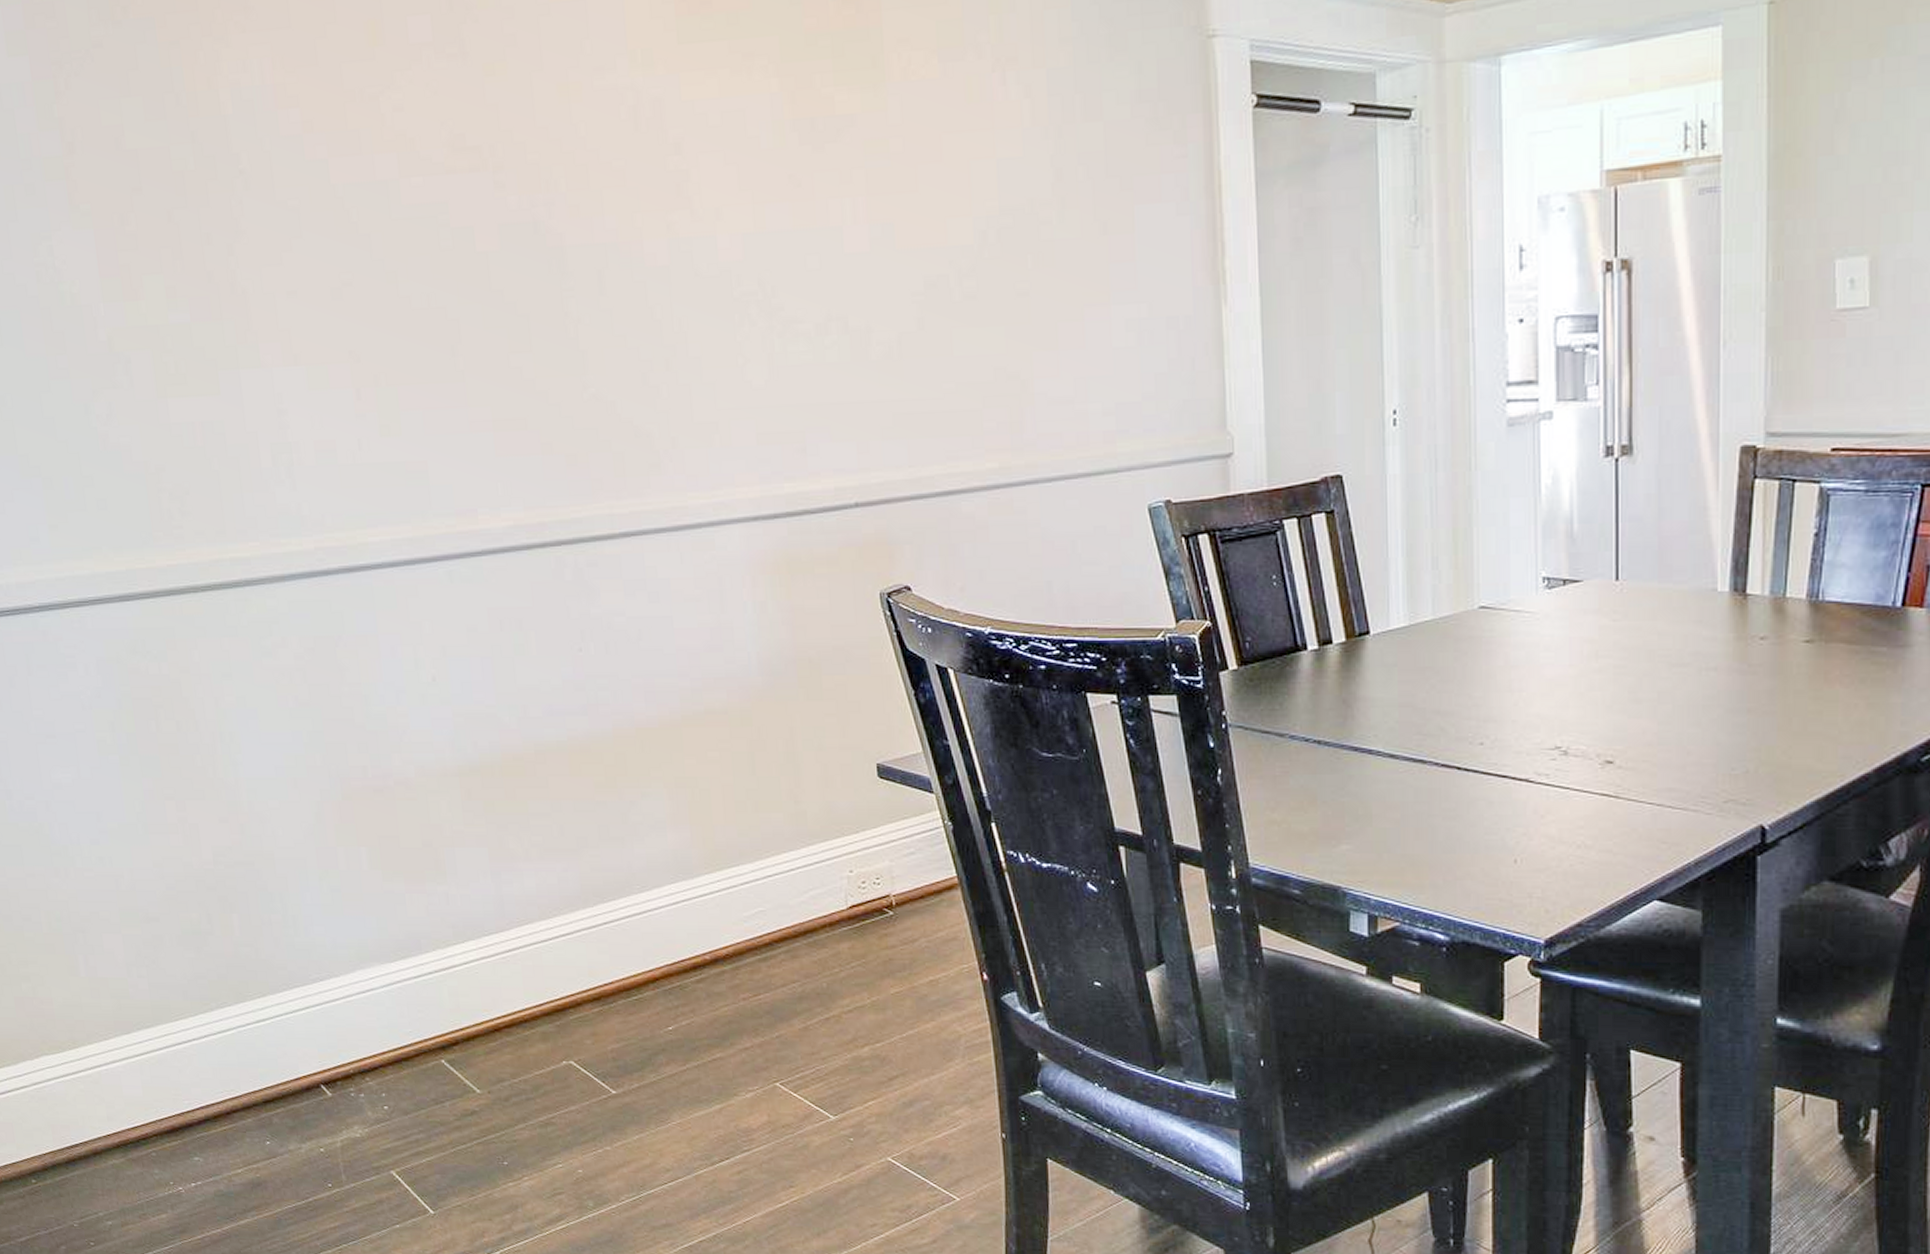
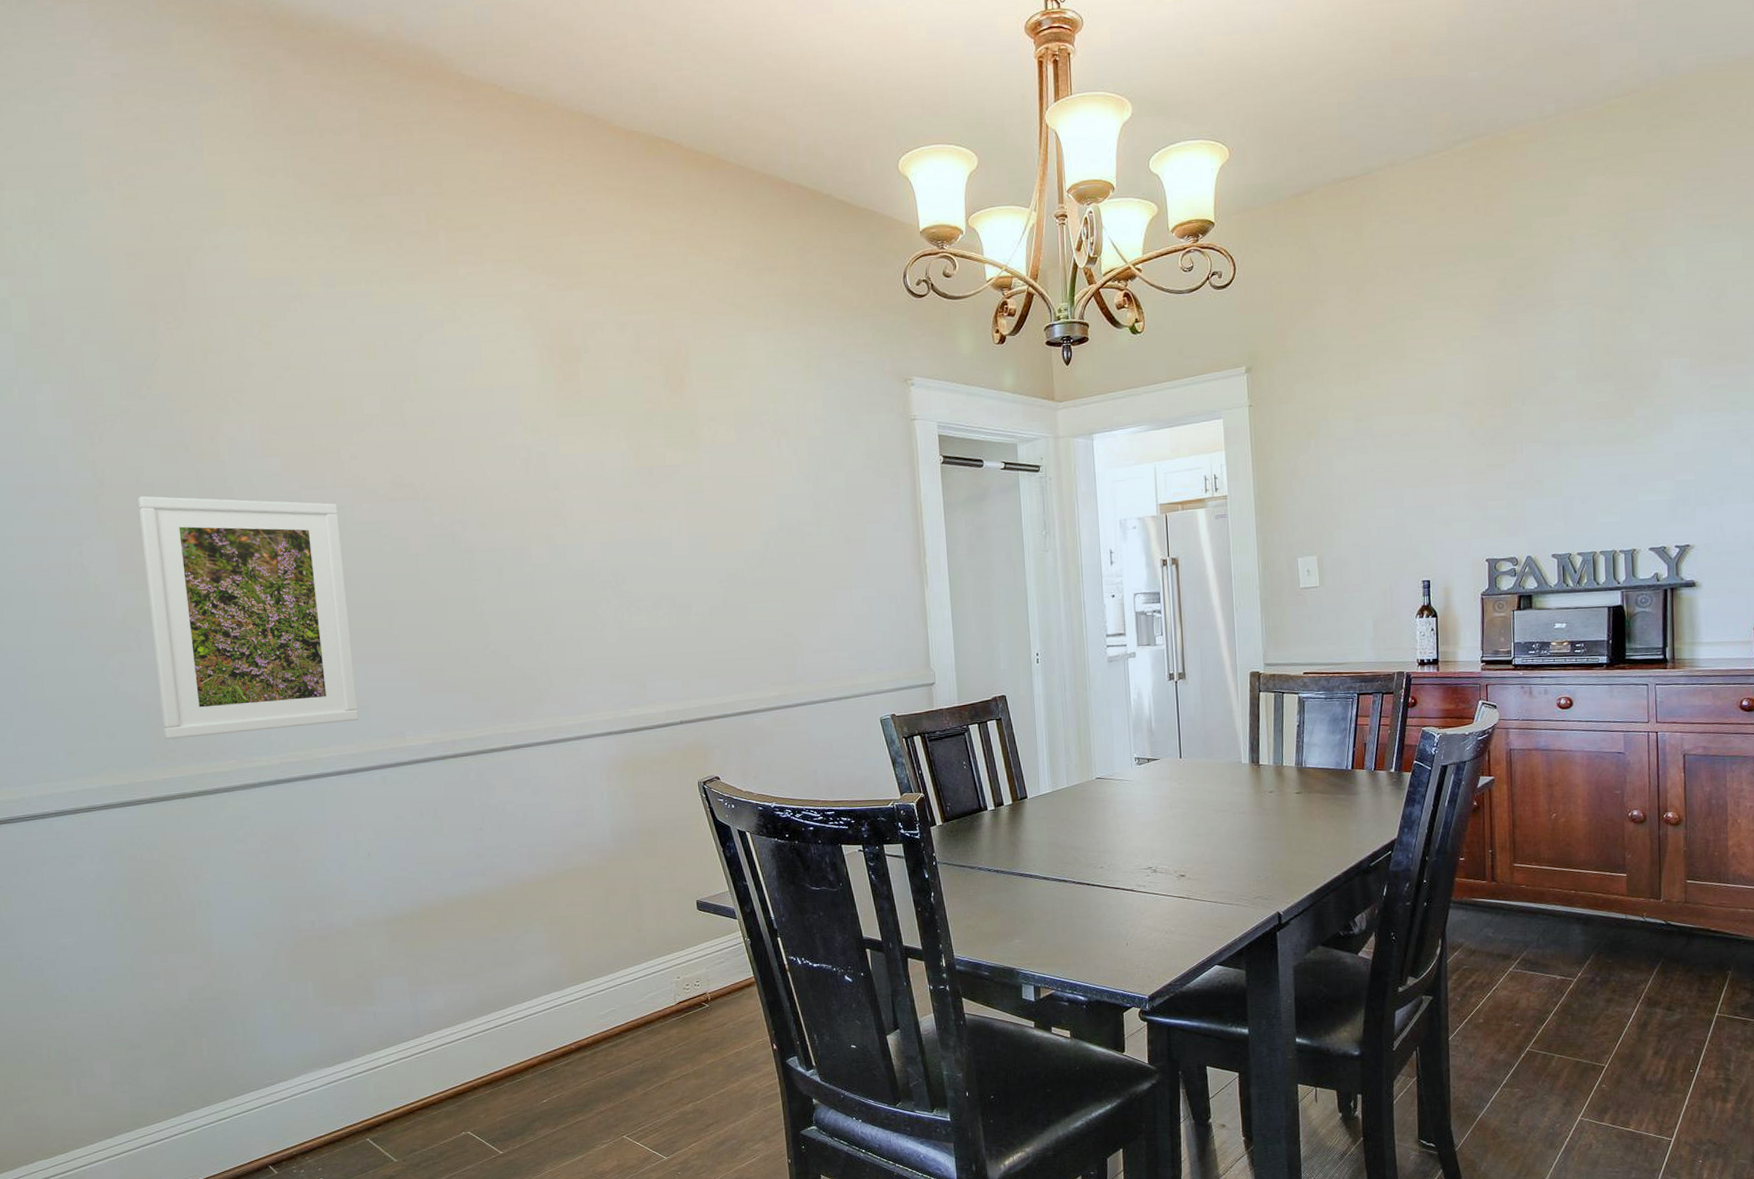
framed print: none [118,167,416,511] -> present [138,496,359,739]

